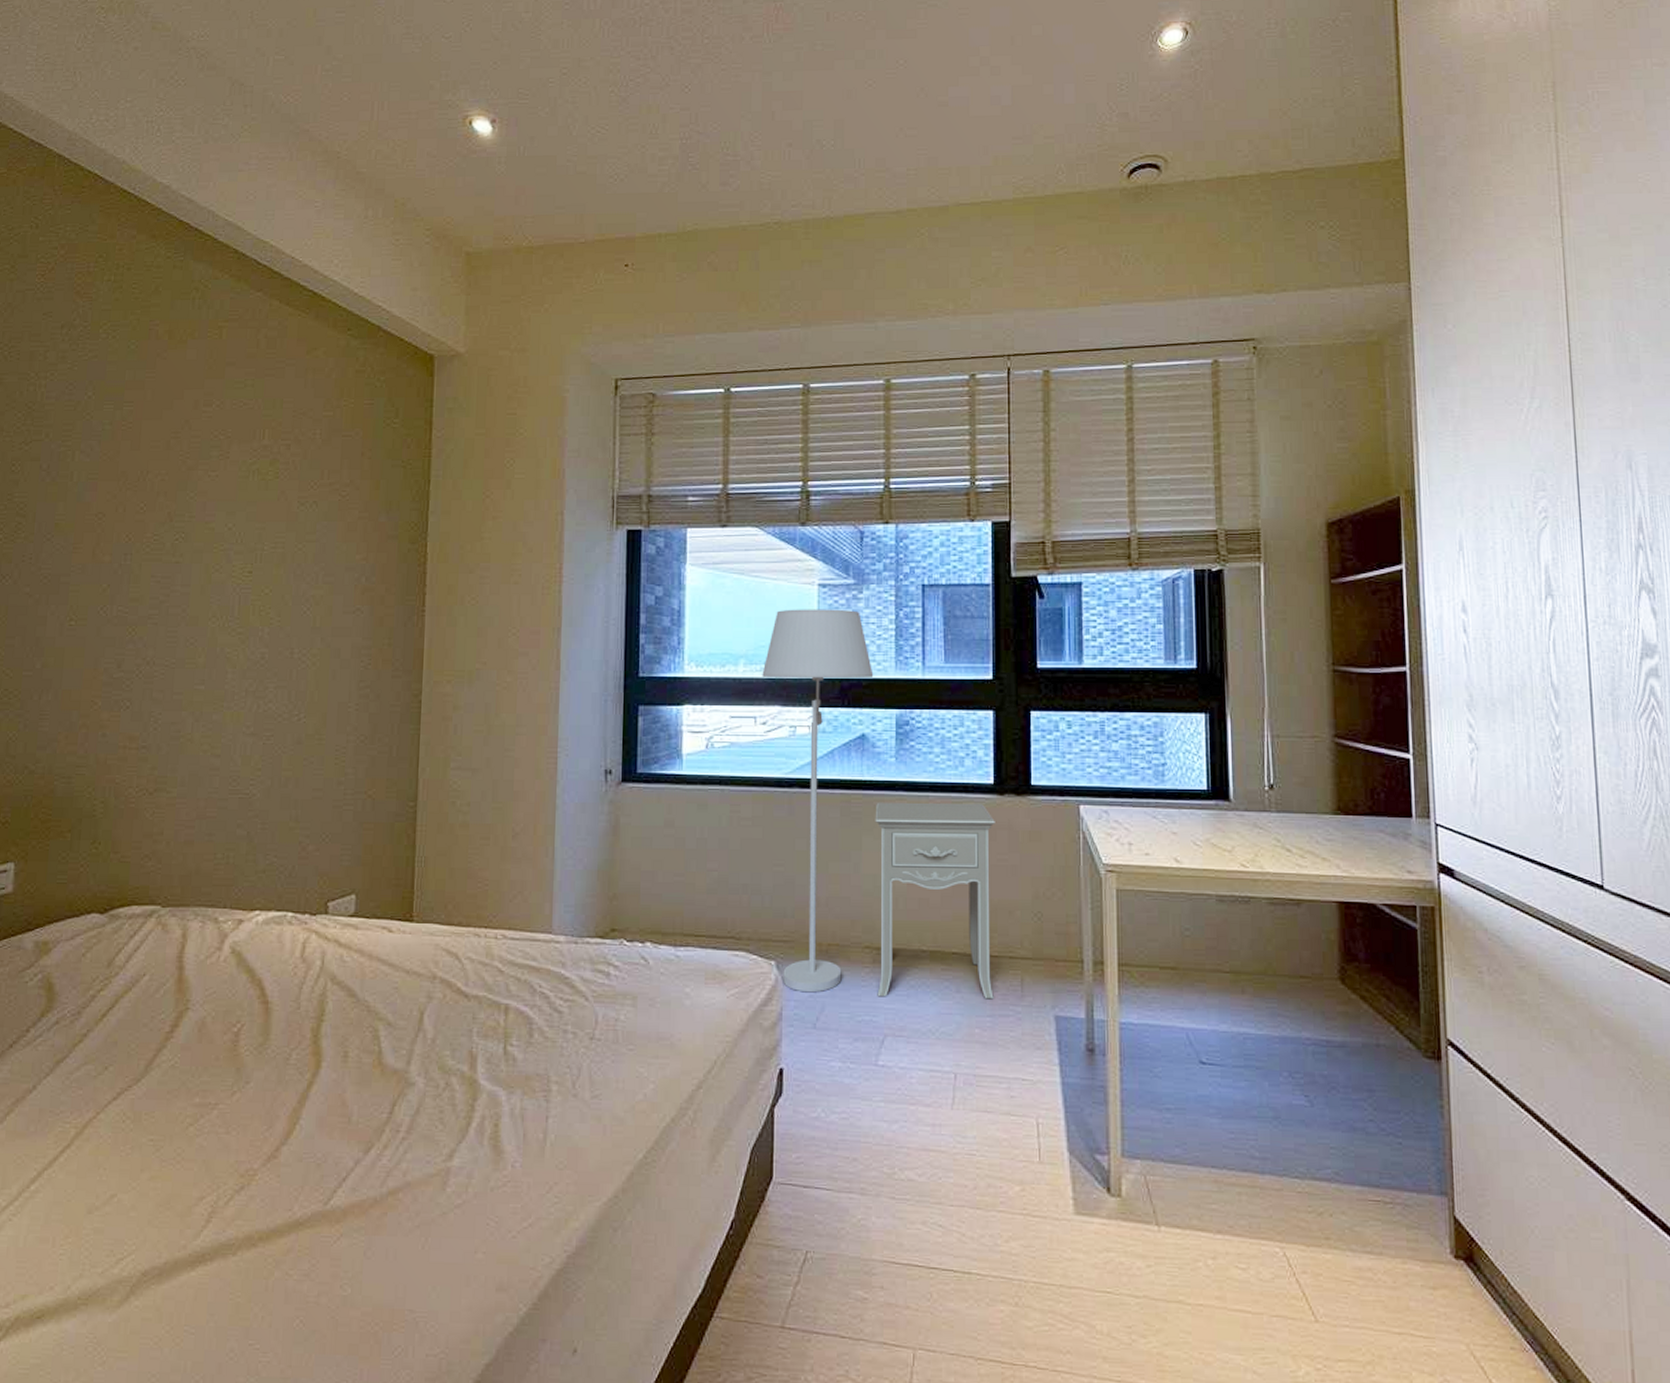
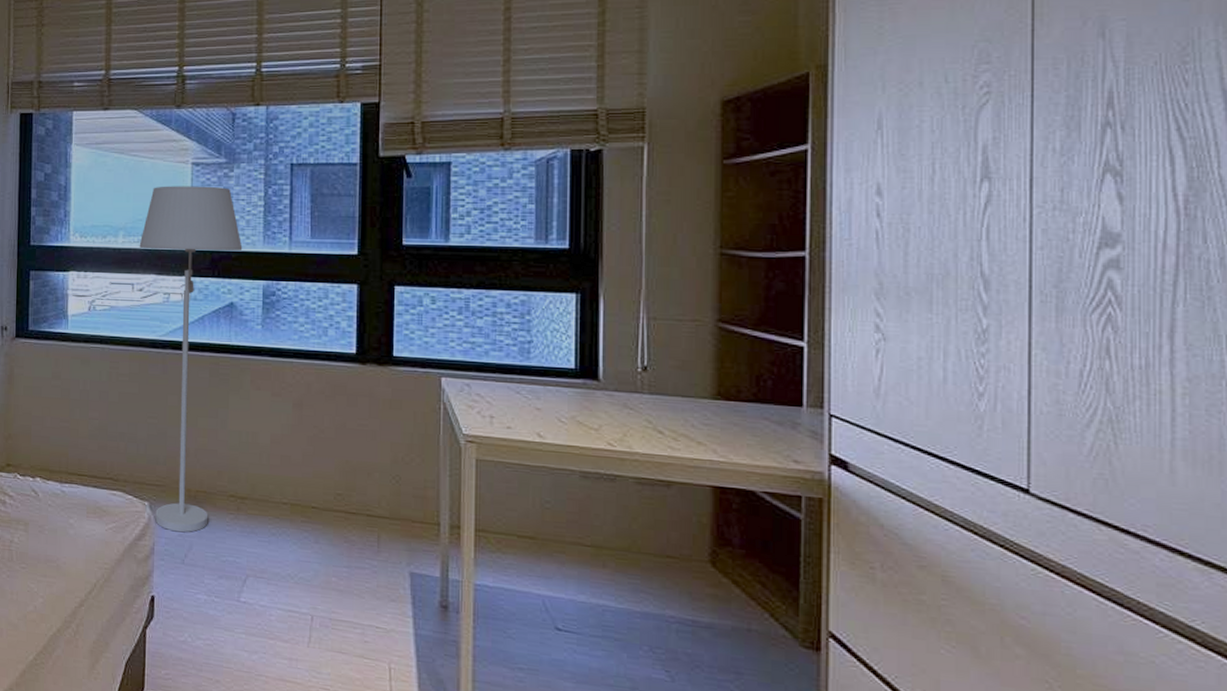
nightstand: present [875,802,995,1000] -> none [240,365,357,552]

